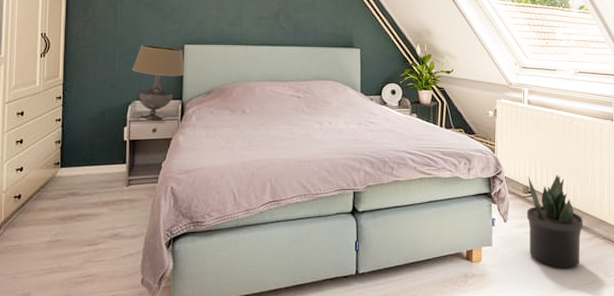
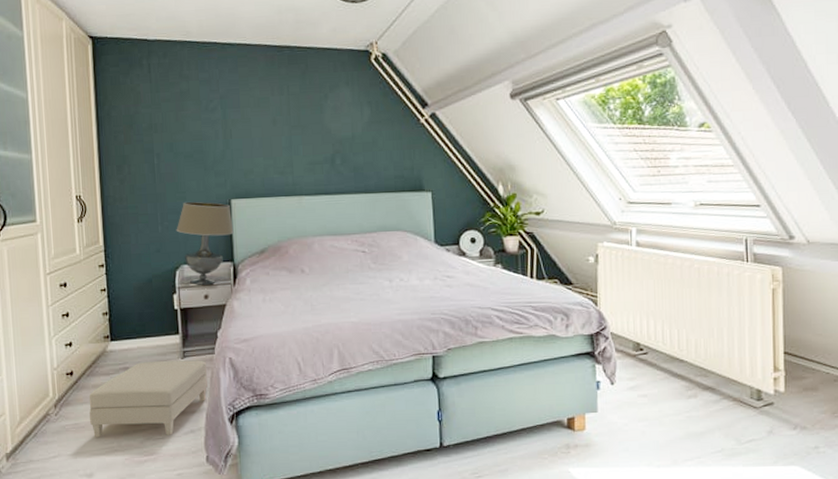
ottoman: none [33,187,150,259] -> present [88,360,208,438]
planter: present [526,175,584,268] -> none [638,328,709,436]

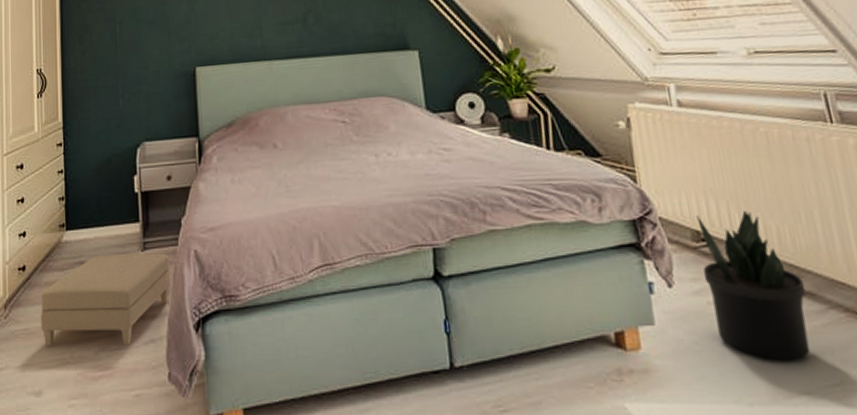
table lamp: present [176,201,234,285] -> none [137,71,199,165]
planter: none [638,328,709,436] -> present [696,211,811,361]

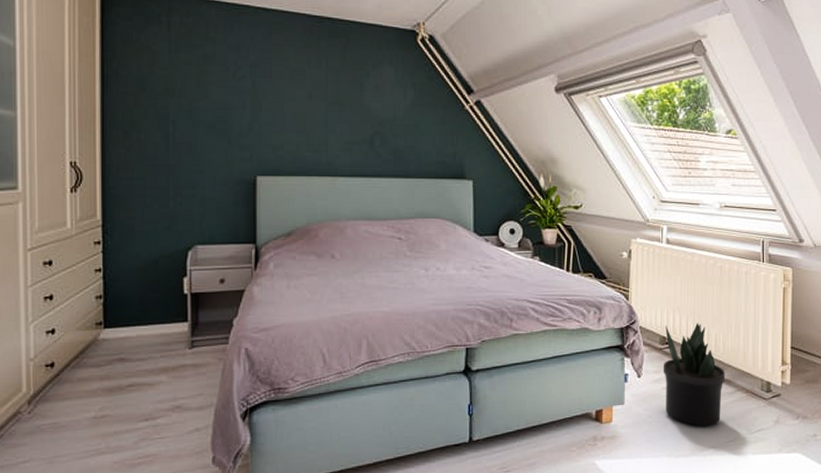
ottoman: present [41,253,171,347] -> none [72,350,219,439]

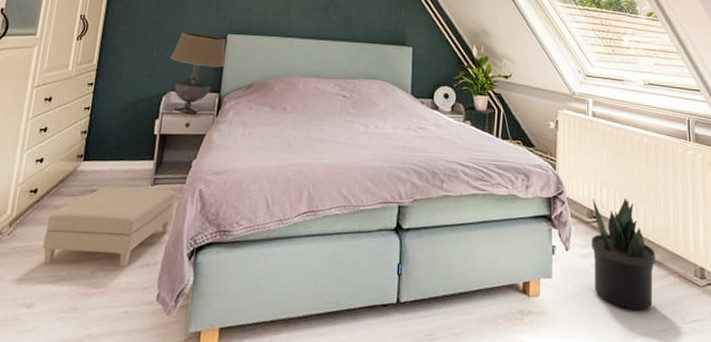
ottoman: none [72,350,219,439] -> present [43,185,176,267]
table lamp: none [191,176,258,268] -> present [170,31,226,113]

